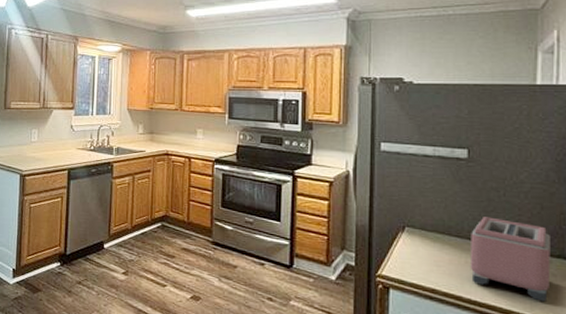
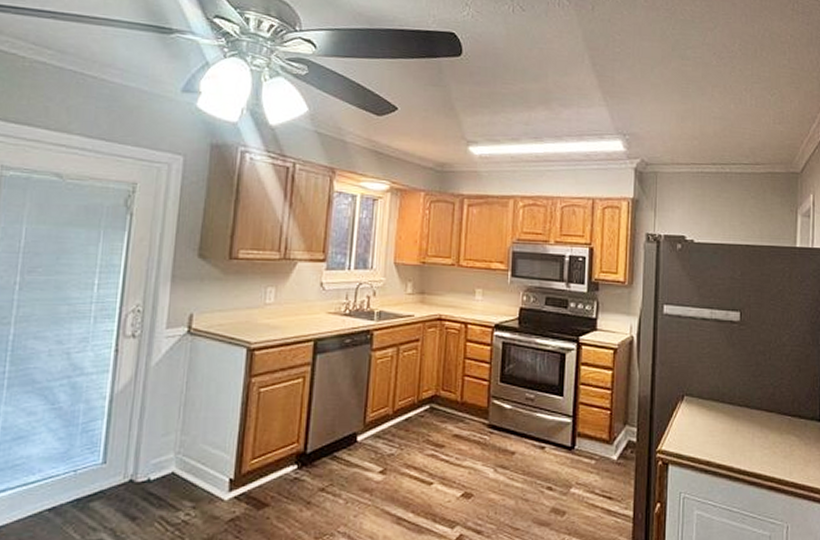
toaster: present [470,217,551,302] -> none [740,382,806,465]

